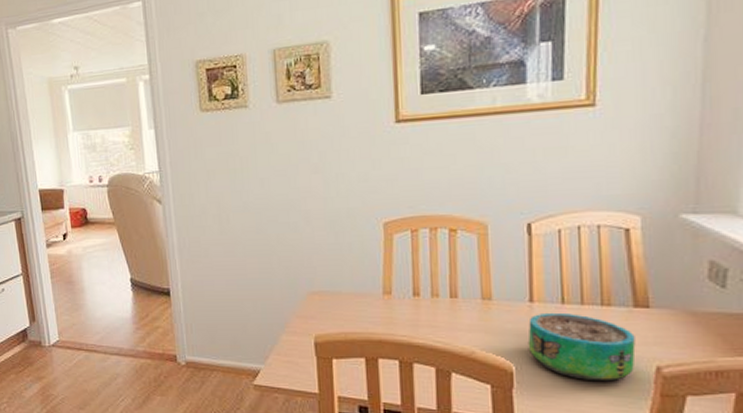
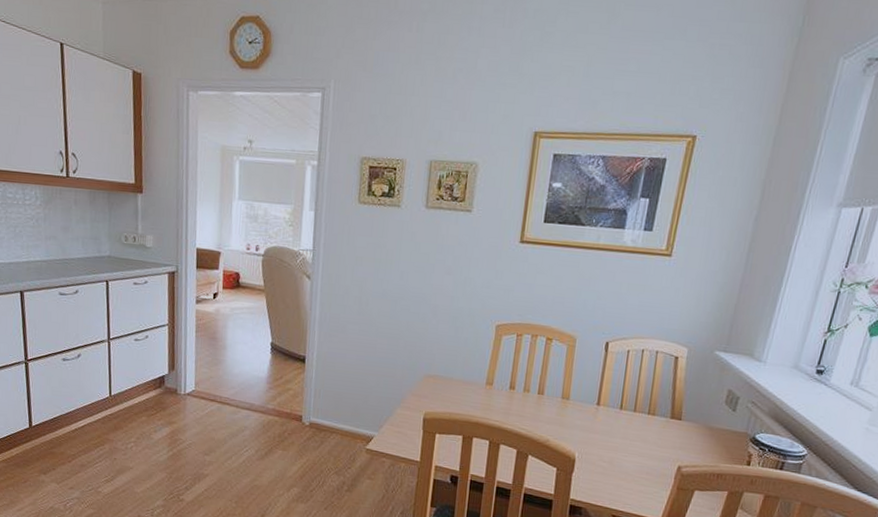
decorative bowl: present [527,312,636,382] -> none [589,415,668,474]

